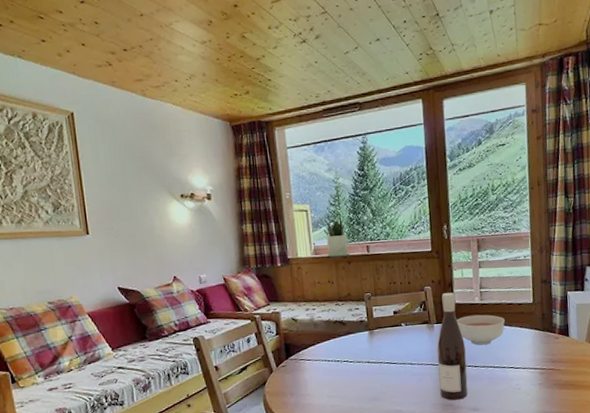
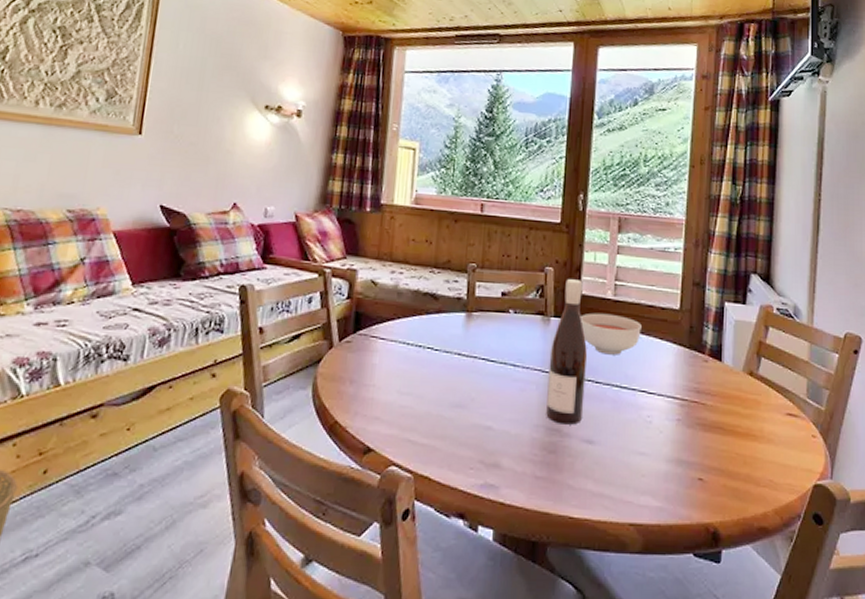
planter: present [326,220,350,258] -> none [429,165,459,213]

